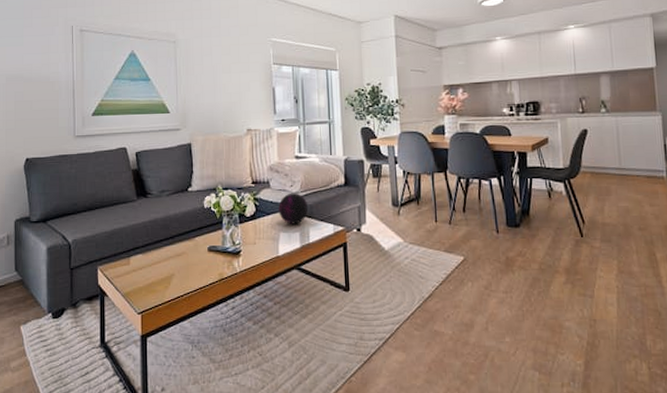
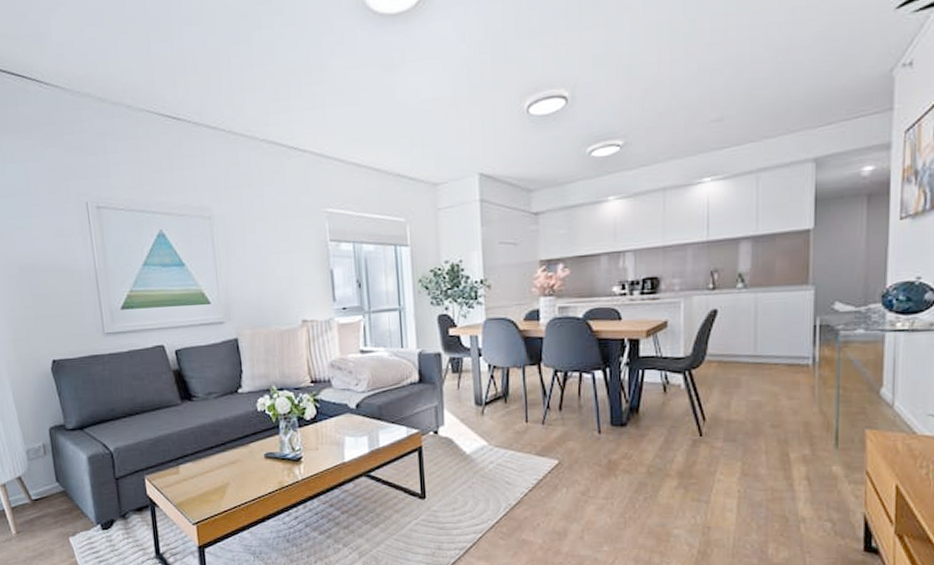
decorative orb: present [278,192,309,224] -> none [342,392,377,428]

